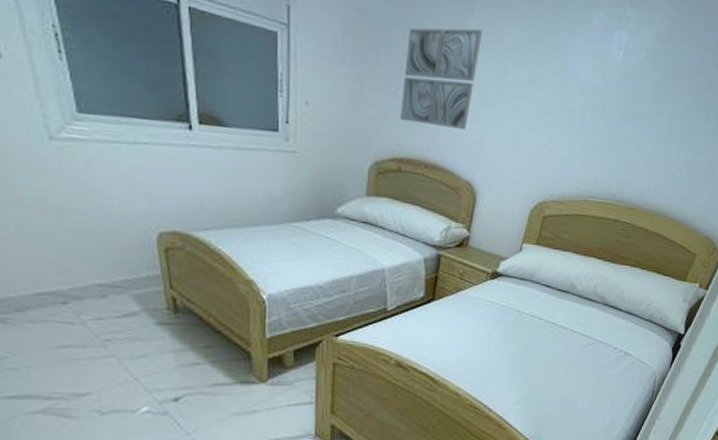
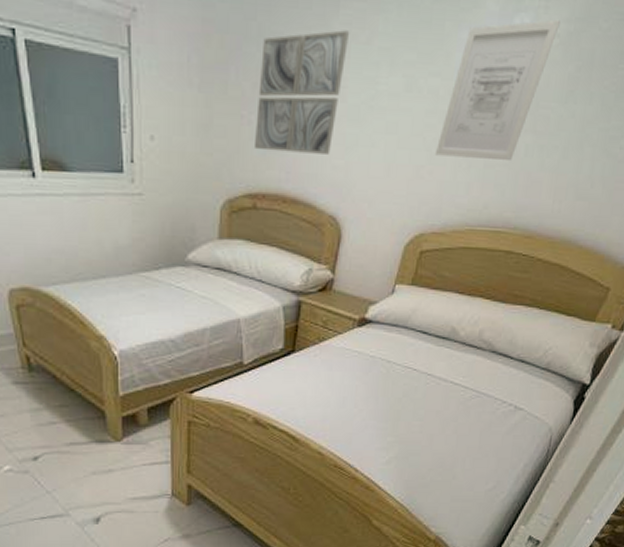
wall art: none [555,37,649,146] -> present [436,19,560,162]

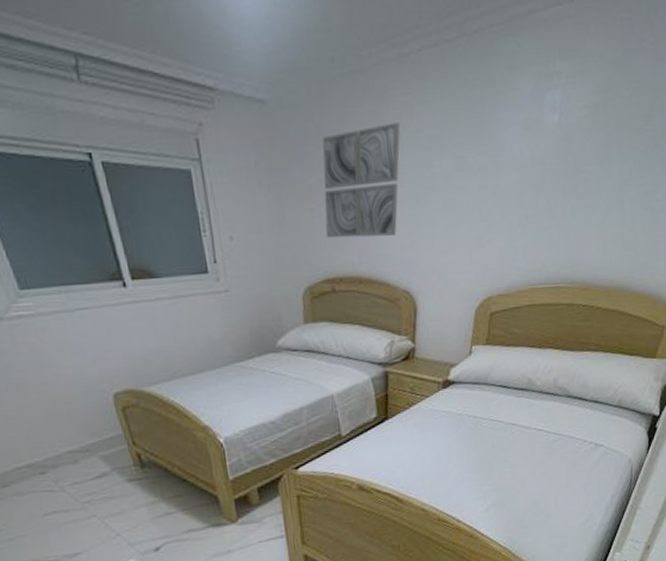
wall art: present [436,19,560,162] -> none [492,93,587,225]

